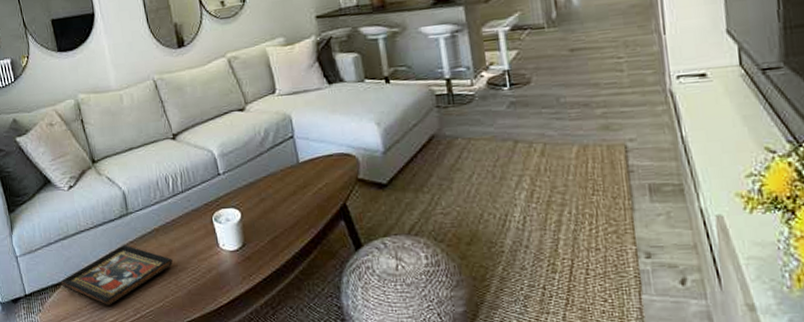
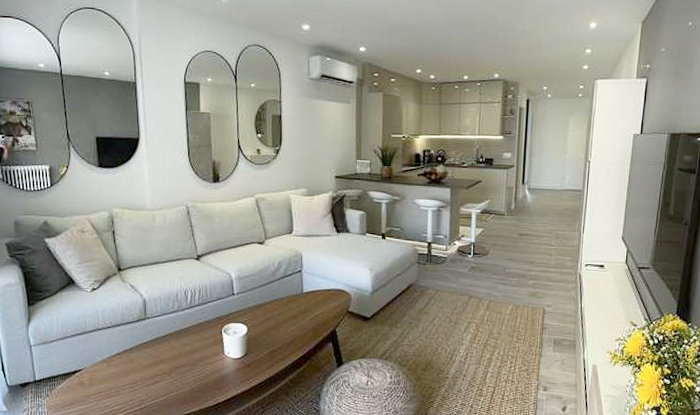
decorative tray: present [61,245,173,305] -> none [72,345,181,395]

